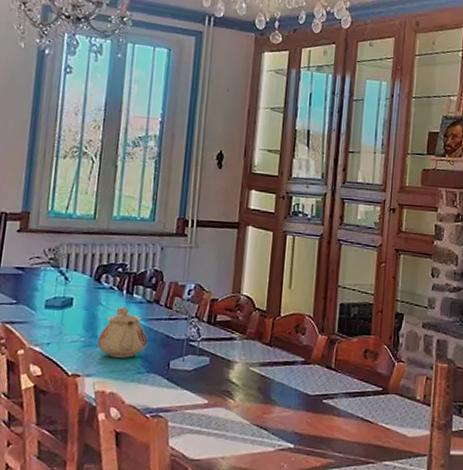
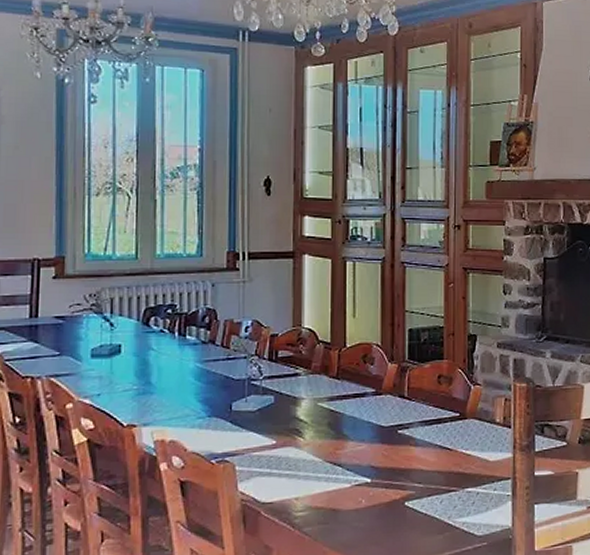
teapot: present [97,306,148,358] -> none [152,348,207,404]

